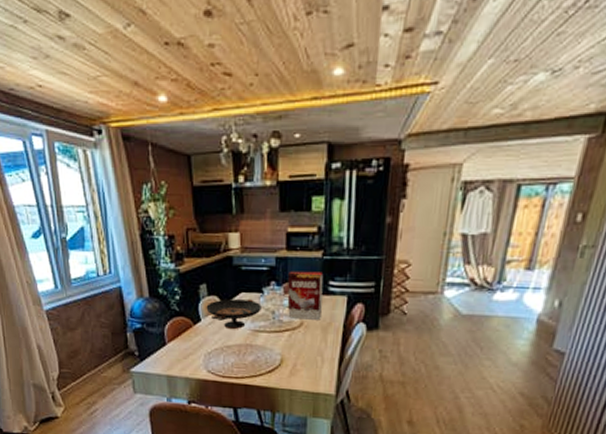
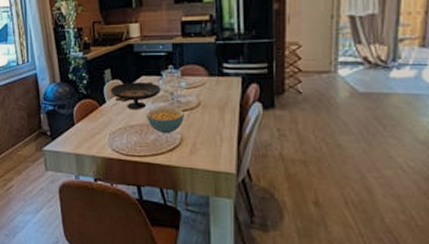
cereal bowl: none [245,327,285,355] -> present [147,108,184,134]
cereal box: present [287,270,324,320] -> none [183,55,219,100]

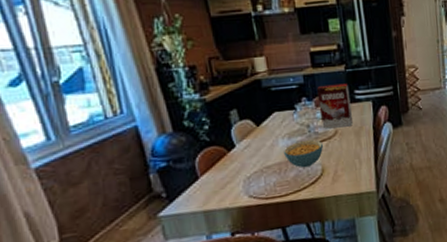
decorative bowl: present [110,81,161,111] -> none [239,116,296,150]
cereal box: none [183,55,219,100] -> present [316,83,354,129]

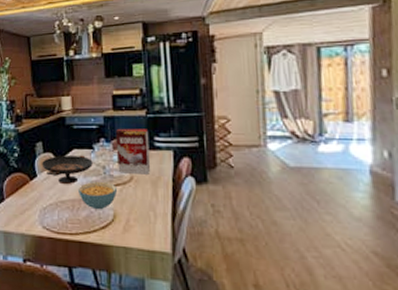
decorative bowl: none [239,116,296,150] -> present [42,155,93,185]

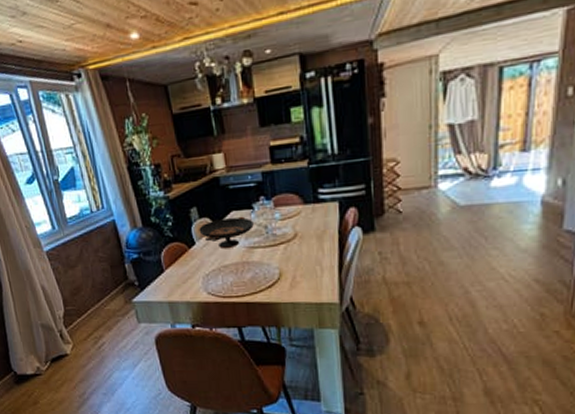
cereal bowl: present [79,182,116,210] -> none [241,242,281,271]
cereal box: present [115,128,151,175] -> none [275,181,316,231]

